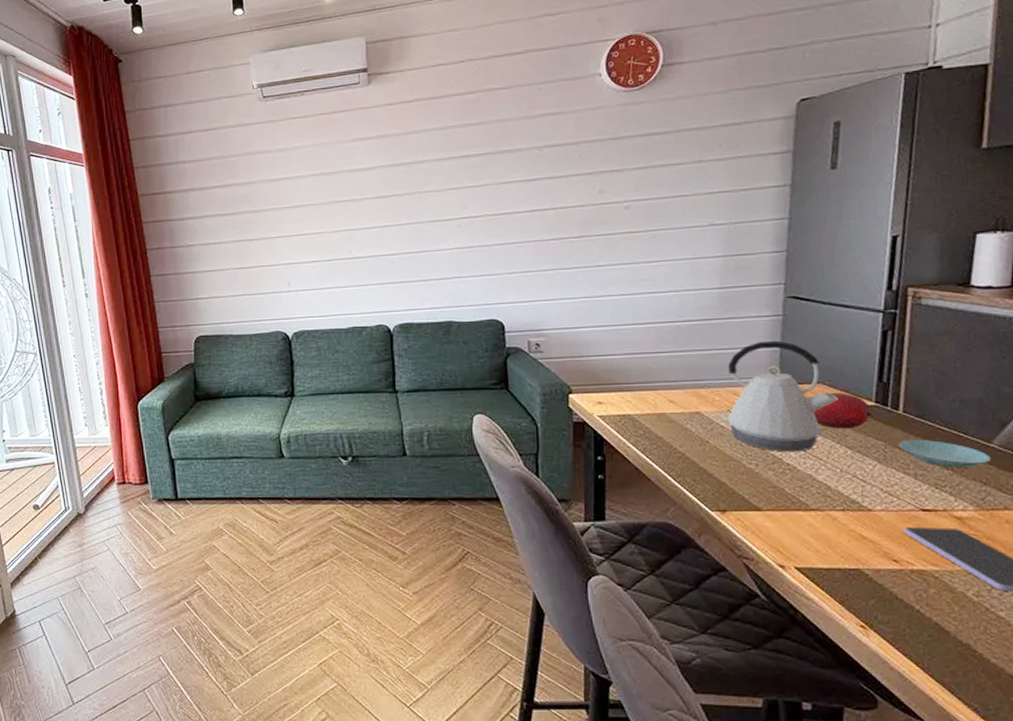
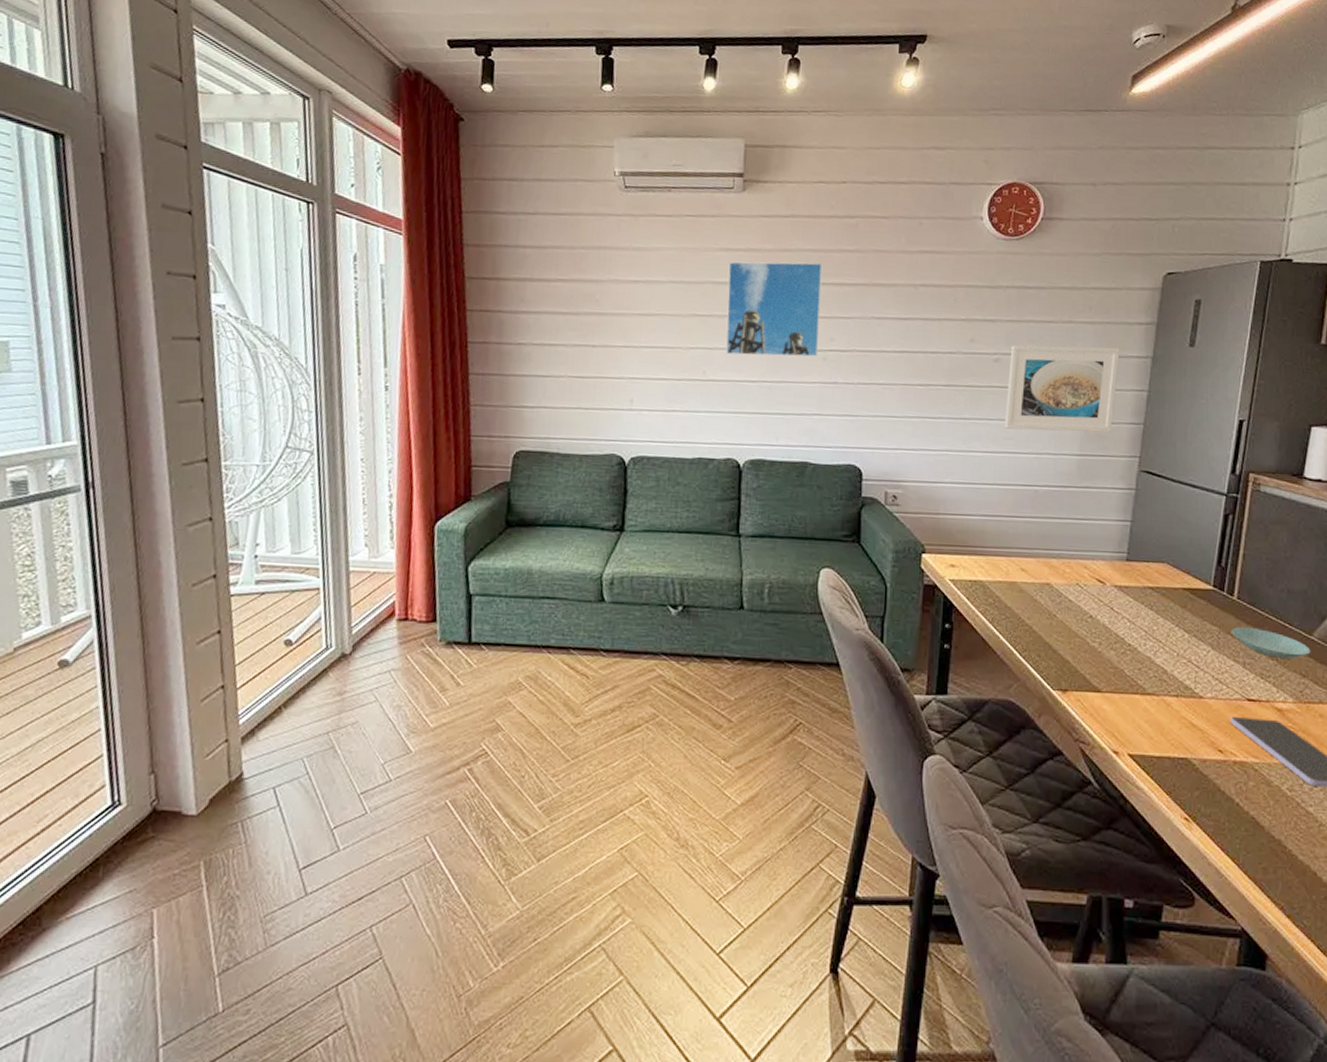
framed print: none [362,139,453,234] -> present [725,261,823,357]
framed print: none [640,180,756,271] -> present [1004,345,1120,433]
kettle: present [720,340,839,453] -> none [1069,514,1180,633]
fruit: present [812,392,872,429] -> none [1156,573,1209,612]

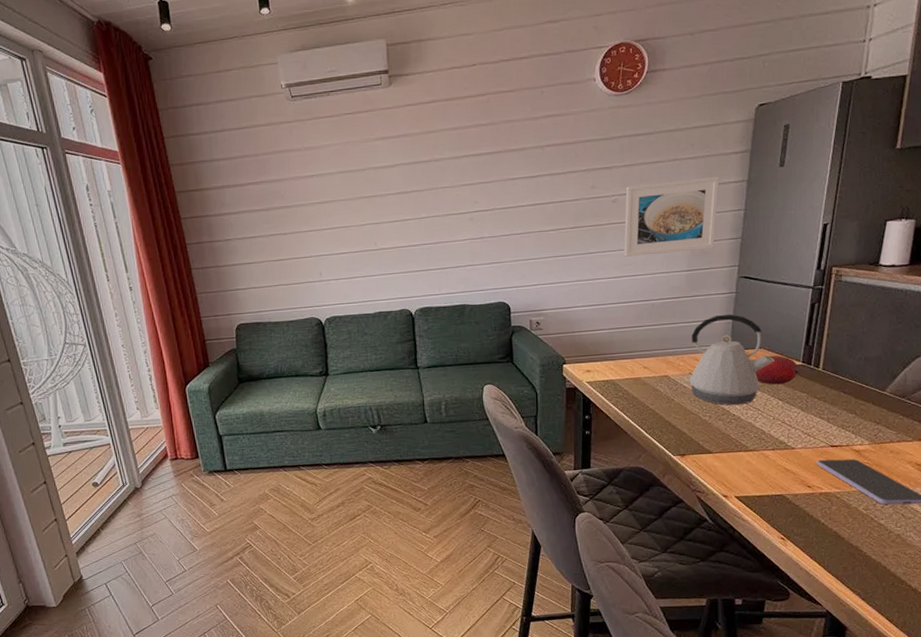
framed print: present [725,261,823,357] -> none [384,138,466,227]
kettle: none [1069,514,1180,633] -> present [683,314,775,406]
fruit: none [1156,573,1209,612] -> present [754,355,799,385]
saucer: present [1232,627,1311,659] -> none [818,390,884,412]

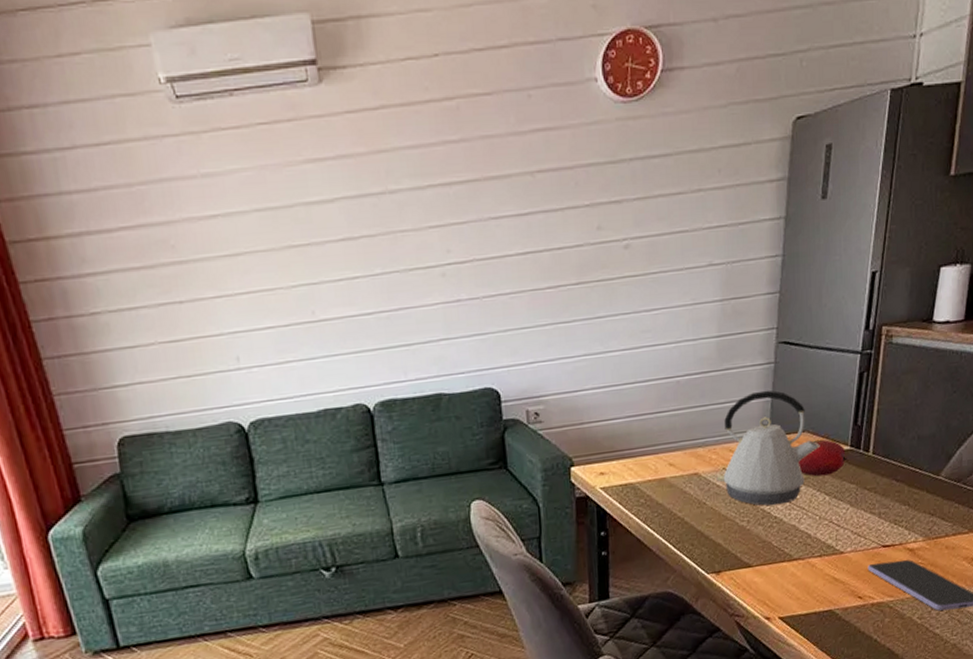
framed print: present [624,176,719,257] -> none [640,212,753,321]

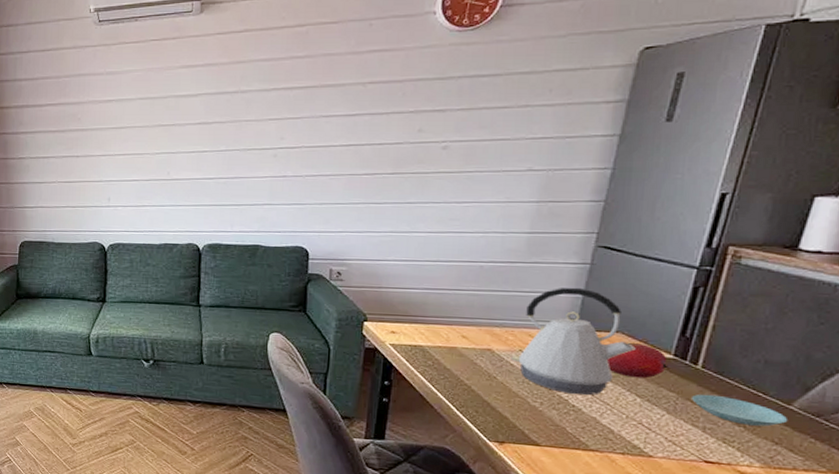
saucer: none [868,478,939,503] -> present [692,394,788,427]

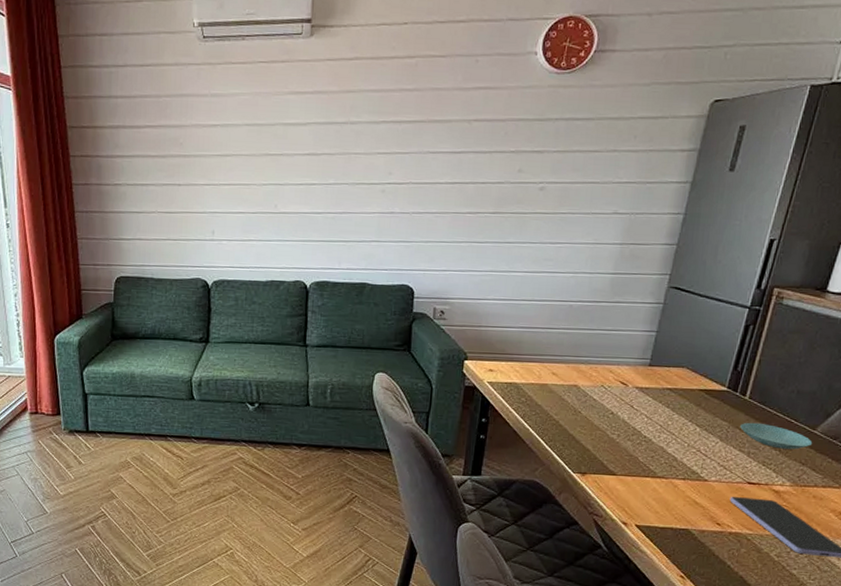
kettle: present [511,287,636,396] -> none [594,325,698,427]
fruit: present [606,342,669,379] -> none [673,376,723,410]

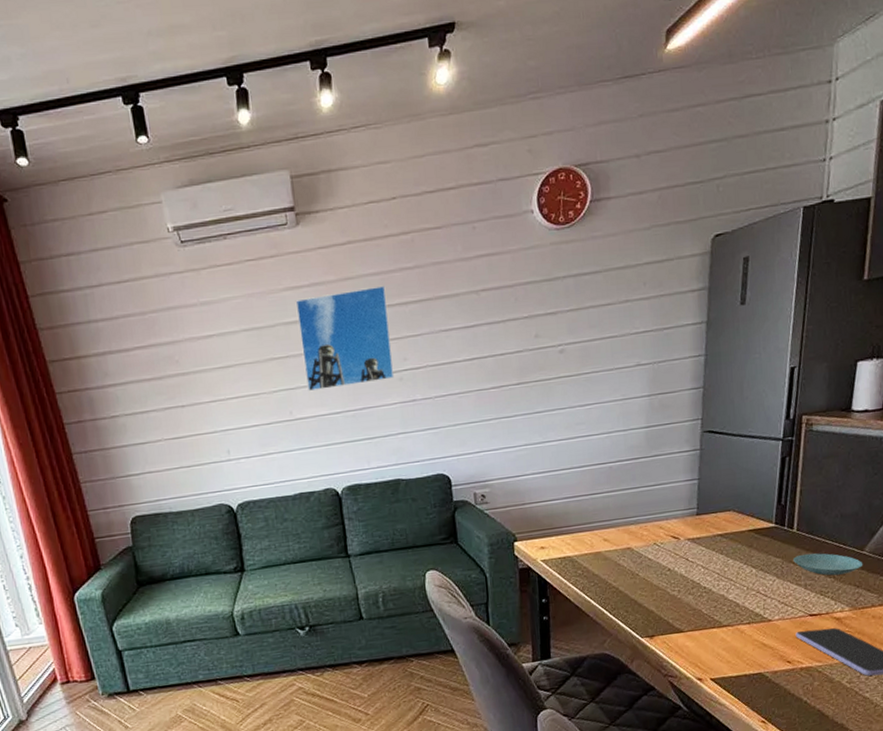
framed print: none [294,102,384,190] -> present [295,285,395,392]

